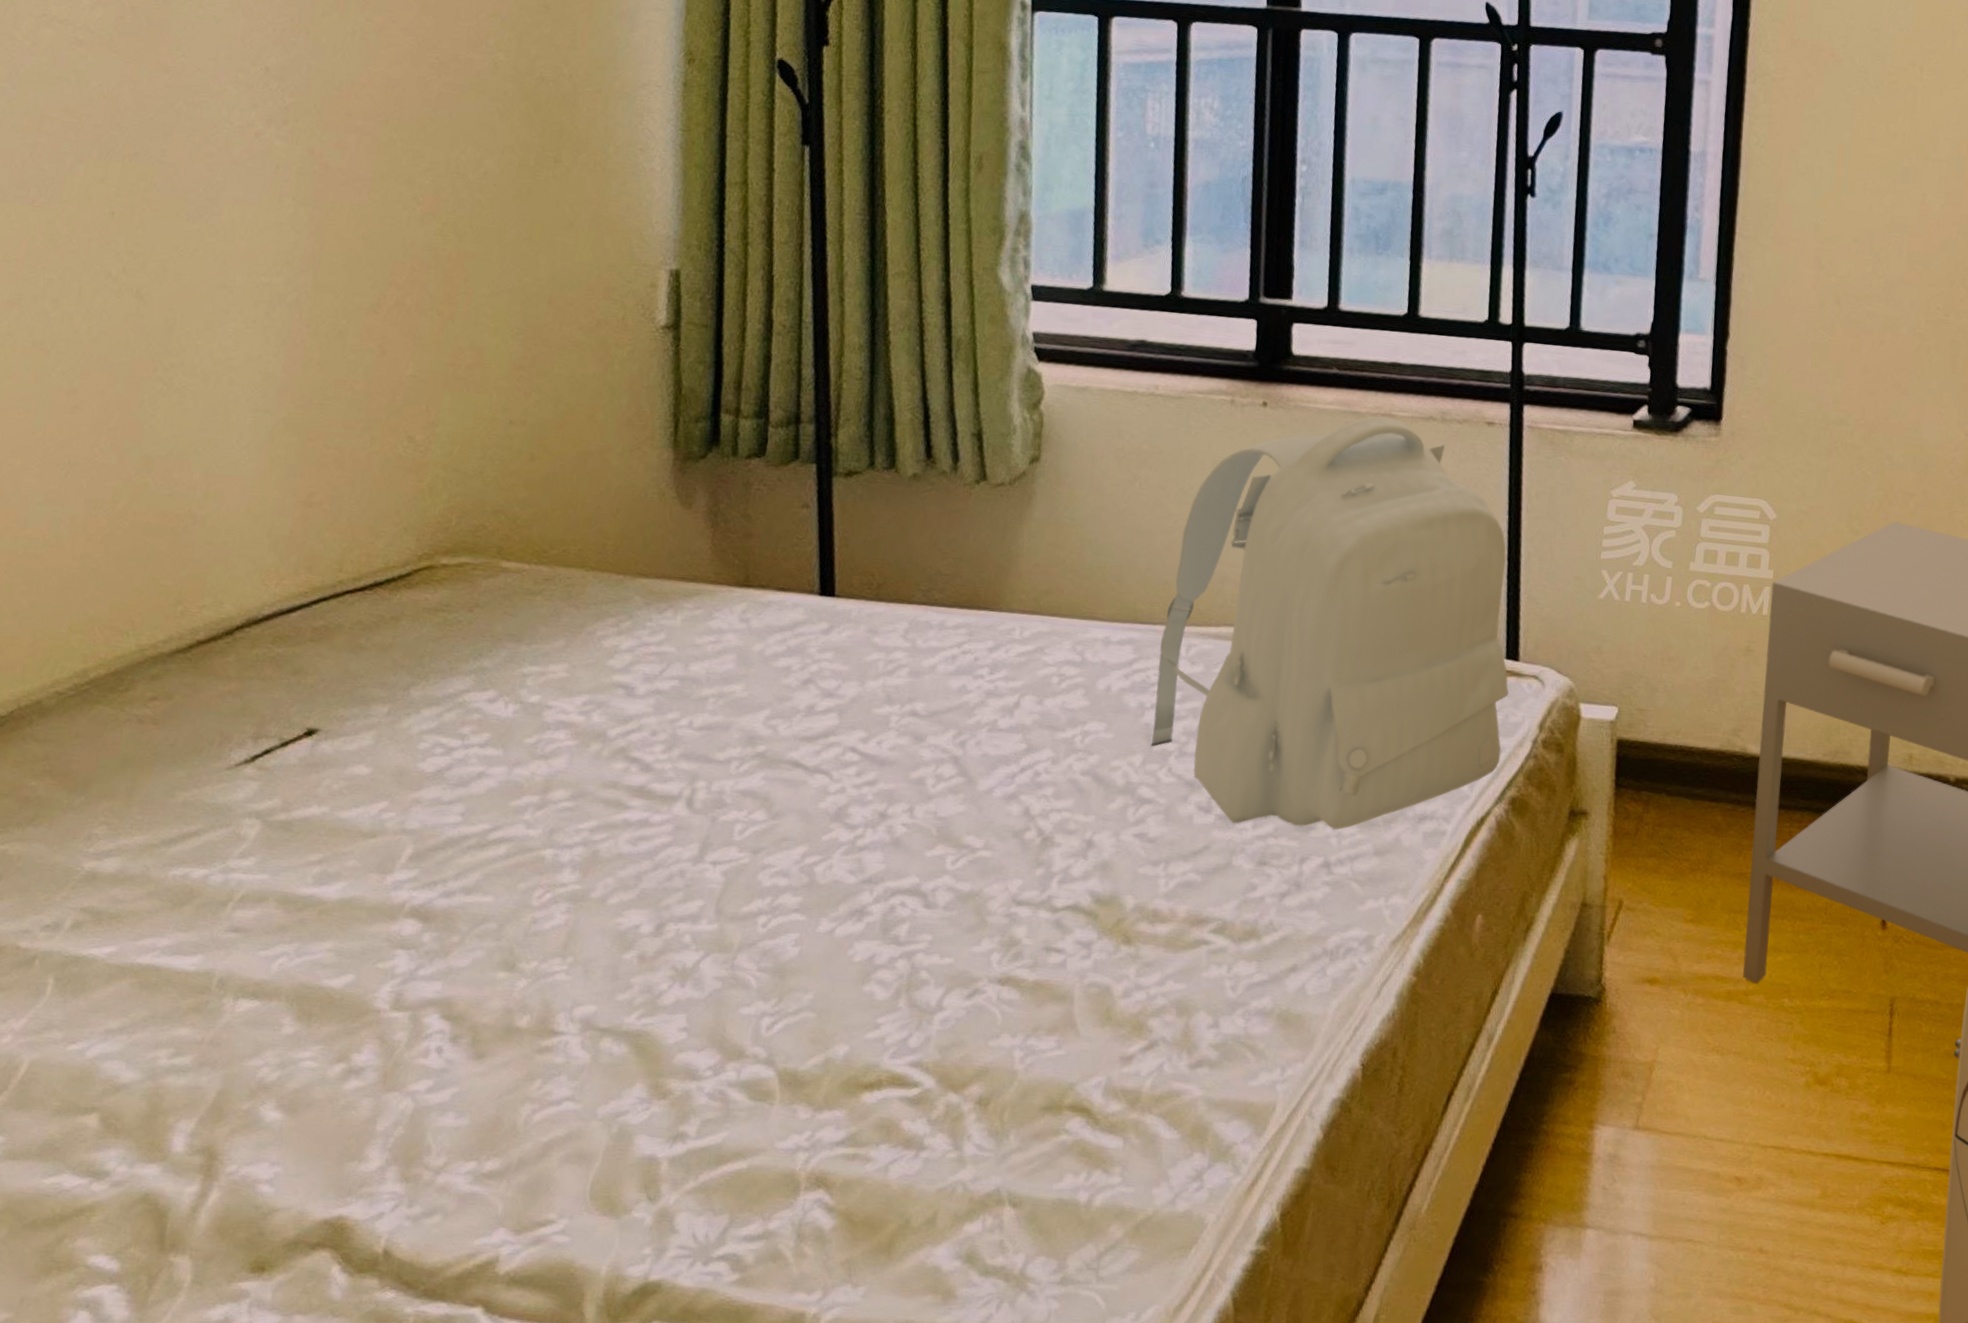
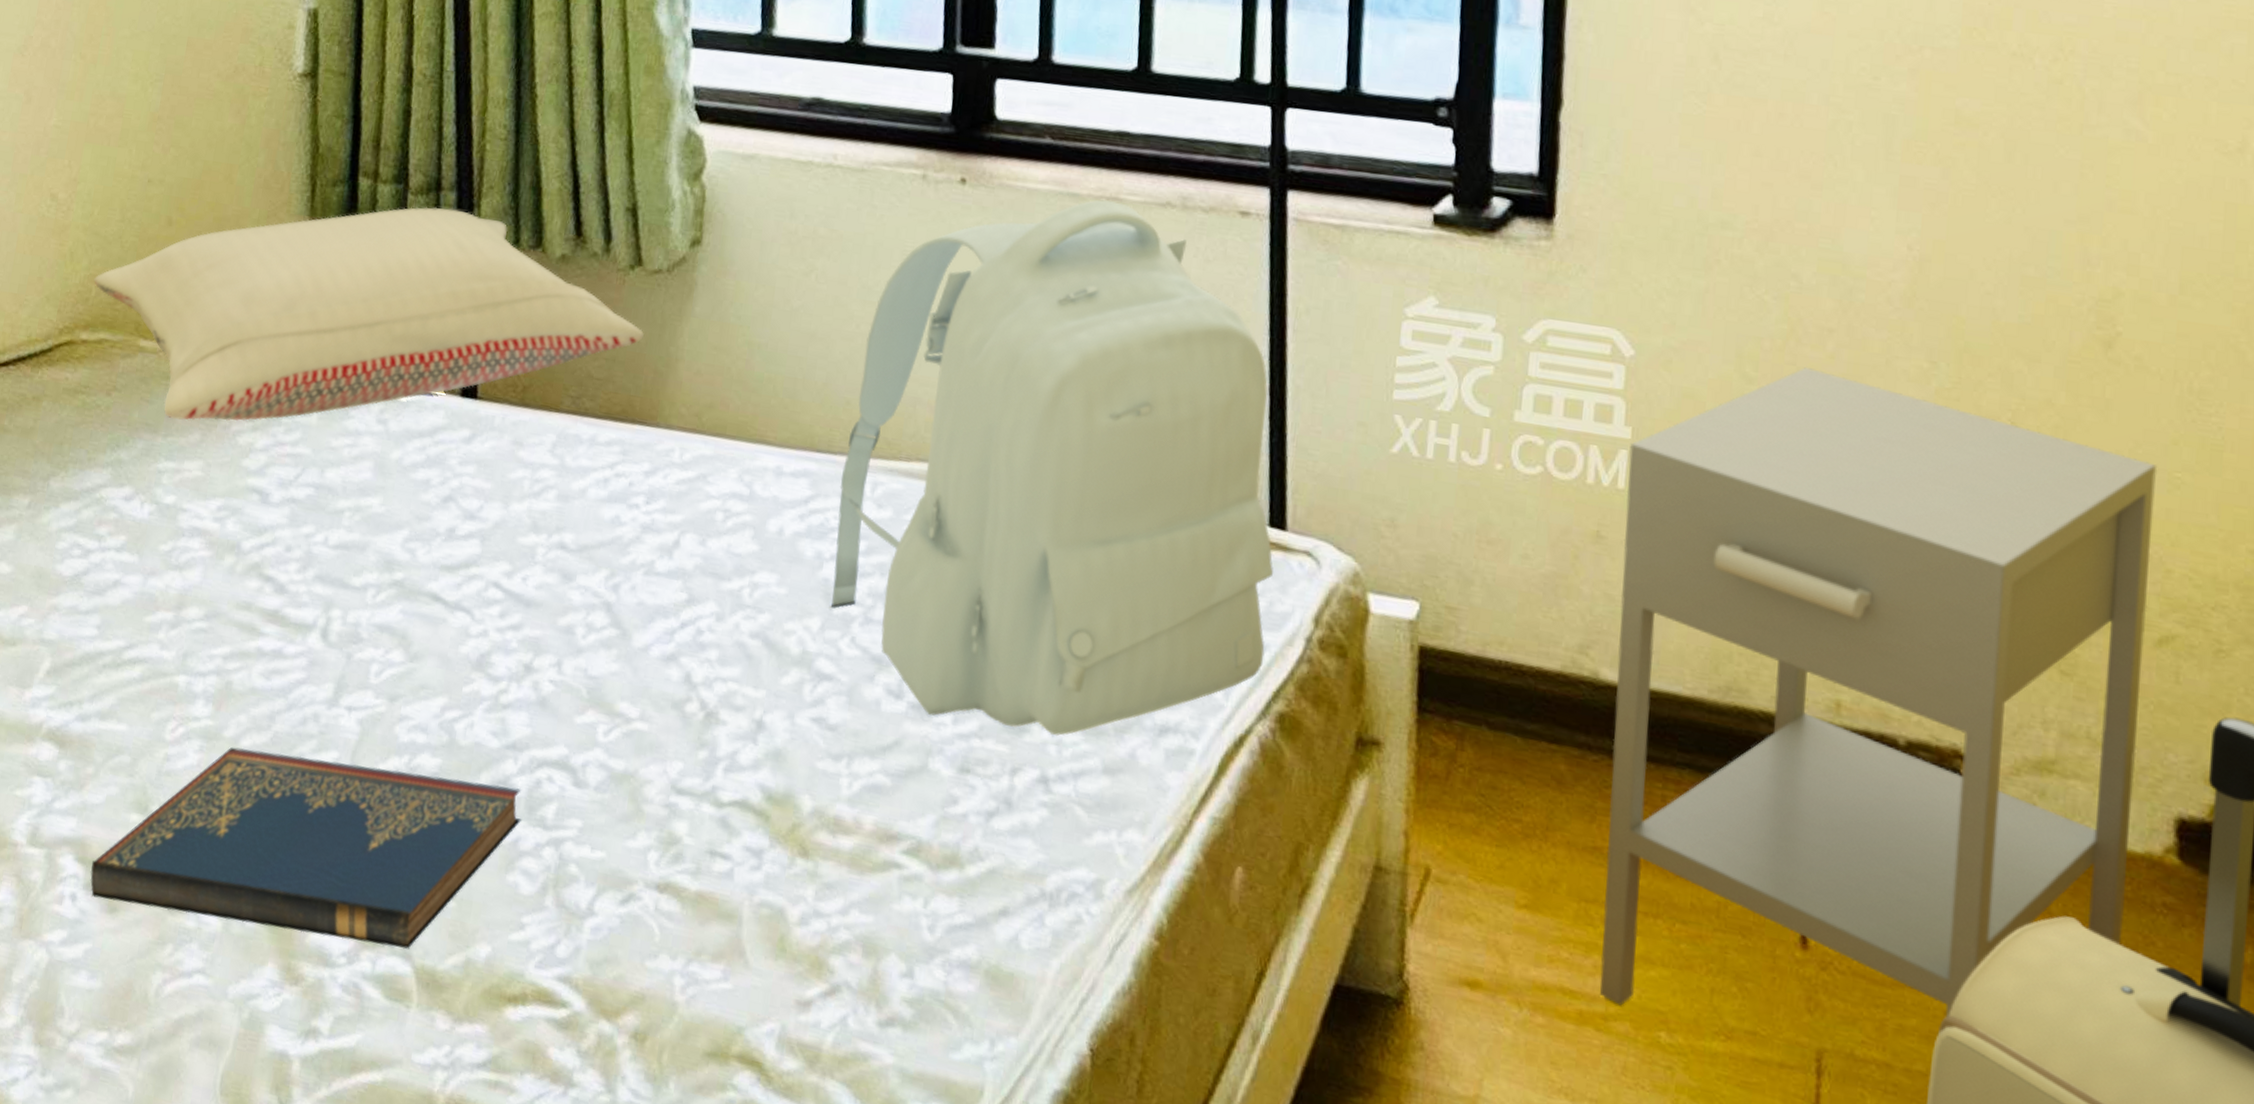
pillow: none [454,437,988,630] -> present [94,206,644,421]
hardcover book: none [456,905,877,1057] -> present [90,746,522,949]

